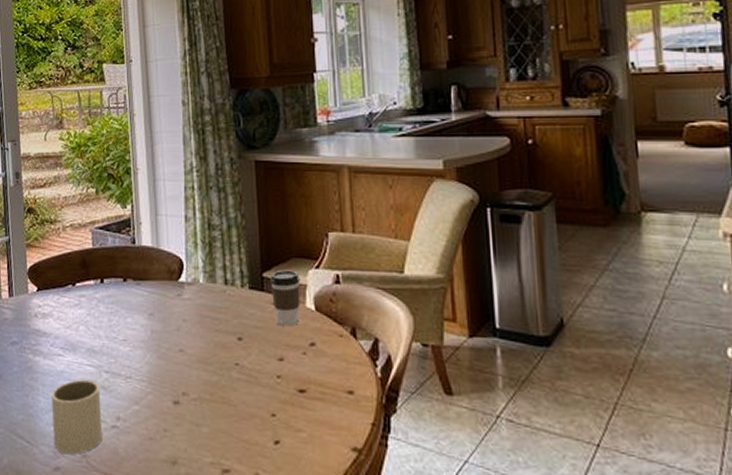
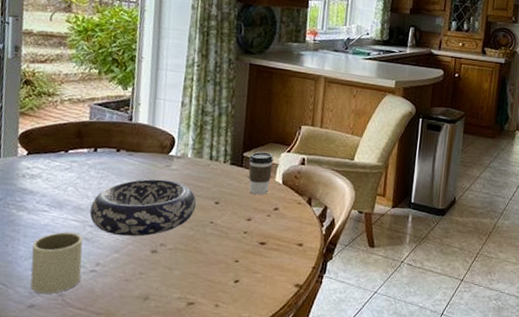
decorative bowl: none [104,312,217,384] -> present [89,179,197,237]

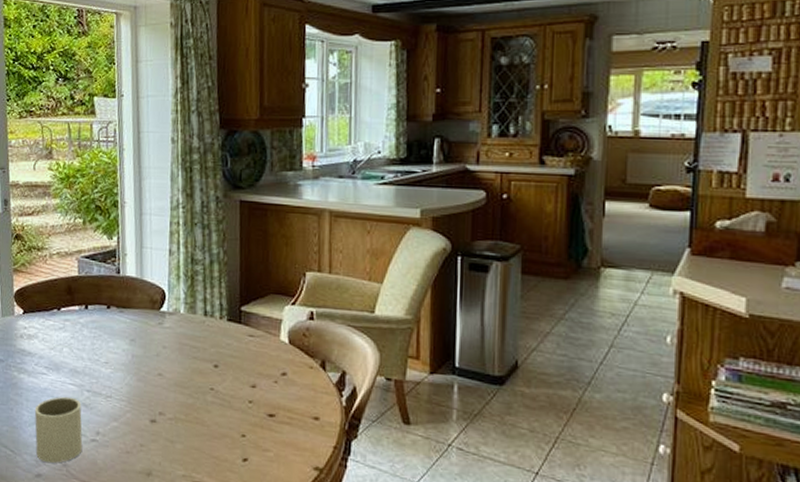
decorative bowl: present [89,179,197,237] -> none [86,338,194,404]
coffee cup: present [248,151,274,195] -> none [248,304,276,357]

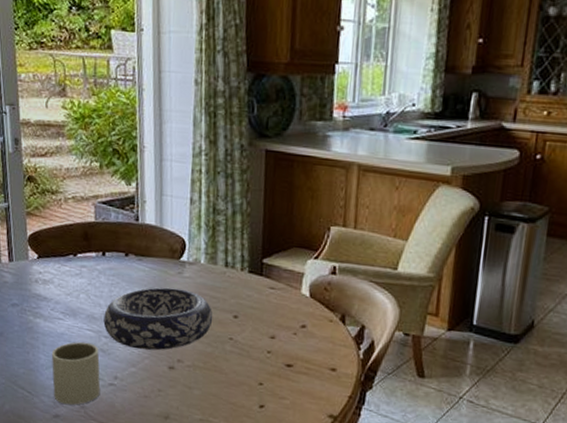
decorative bowl: none [86,338,194,404] -> present [103,287,213,351]

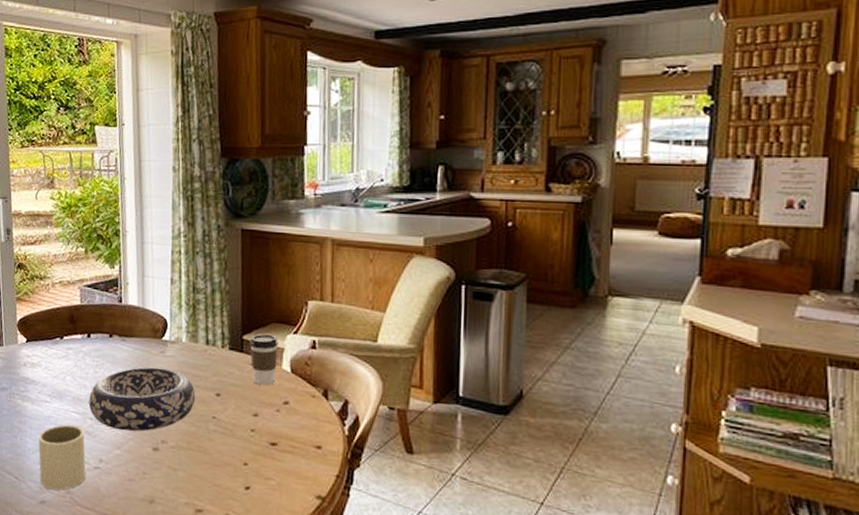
coffee cup: none [269,257,299,309] -> present [250,333,278,386]

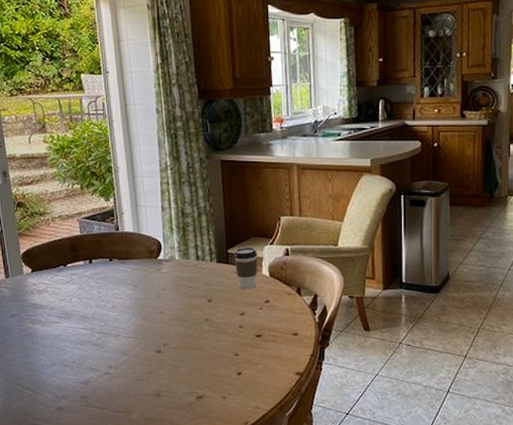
mug: present [38,424,86,490] -> none [50,339,98,397]
decorative bowl: present [89,367,196,432] -> none [95,283,191,340]

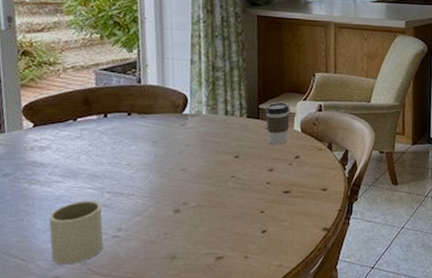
mug: none [50,339,98,397] -> present [48,200,104,265]

